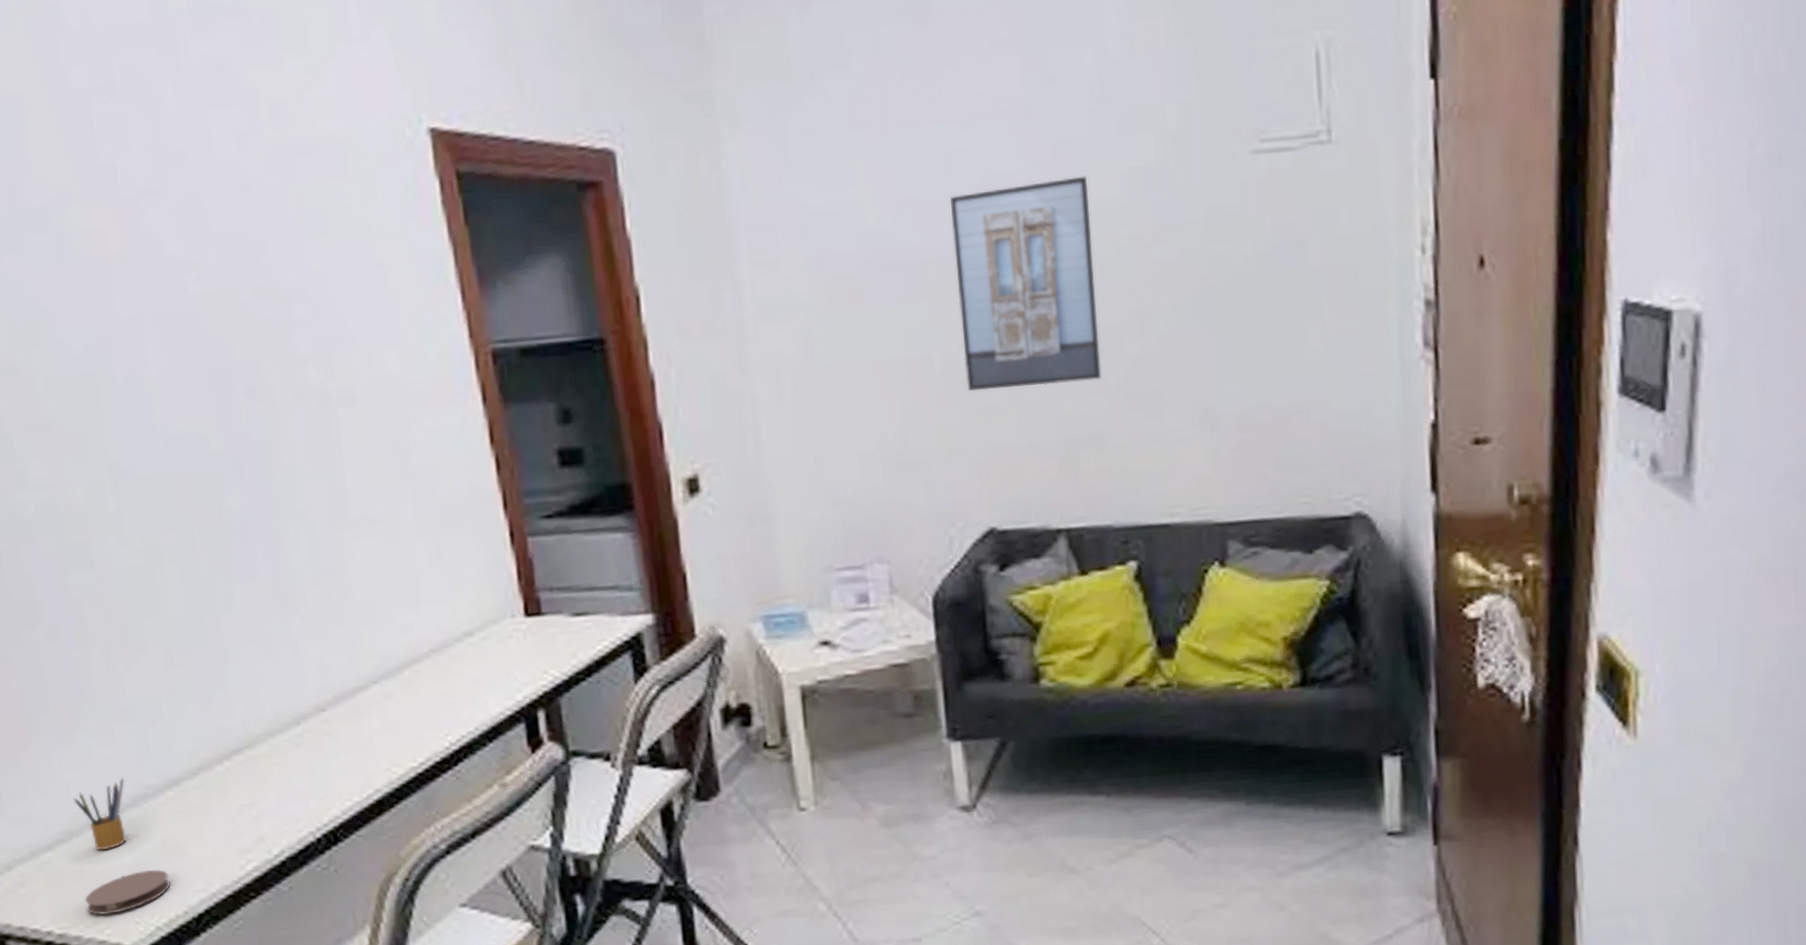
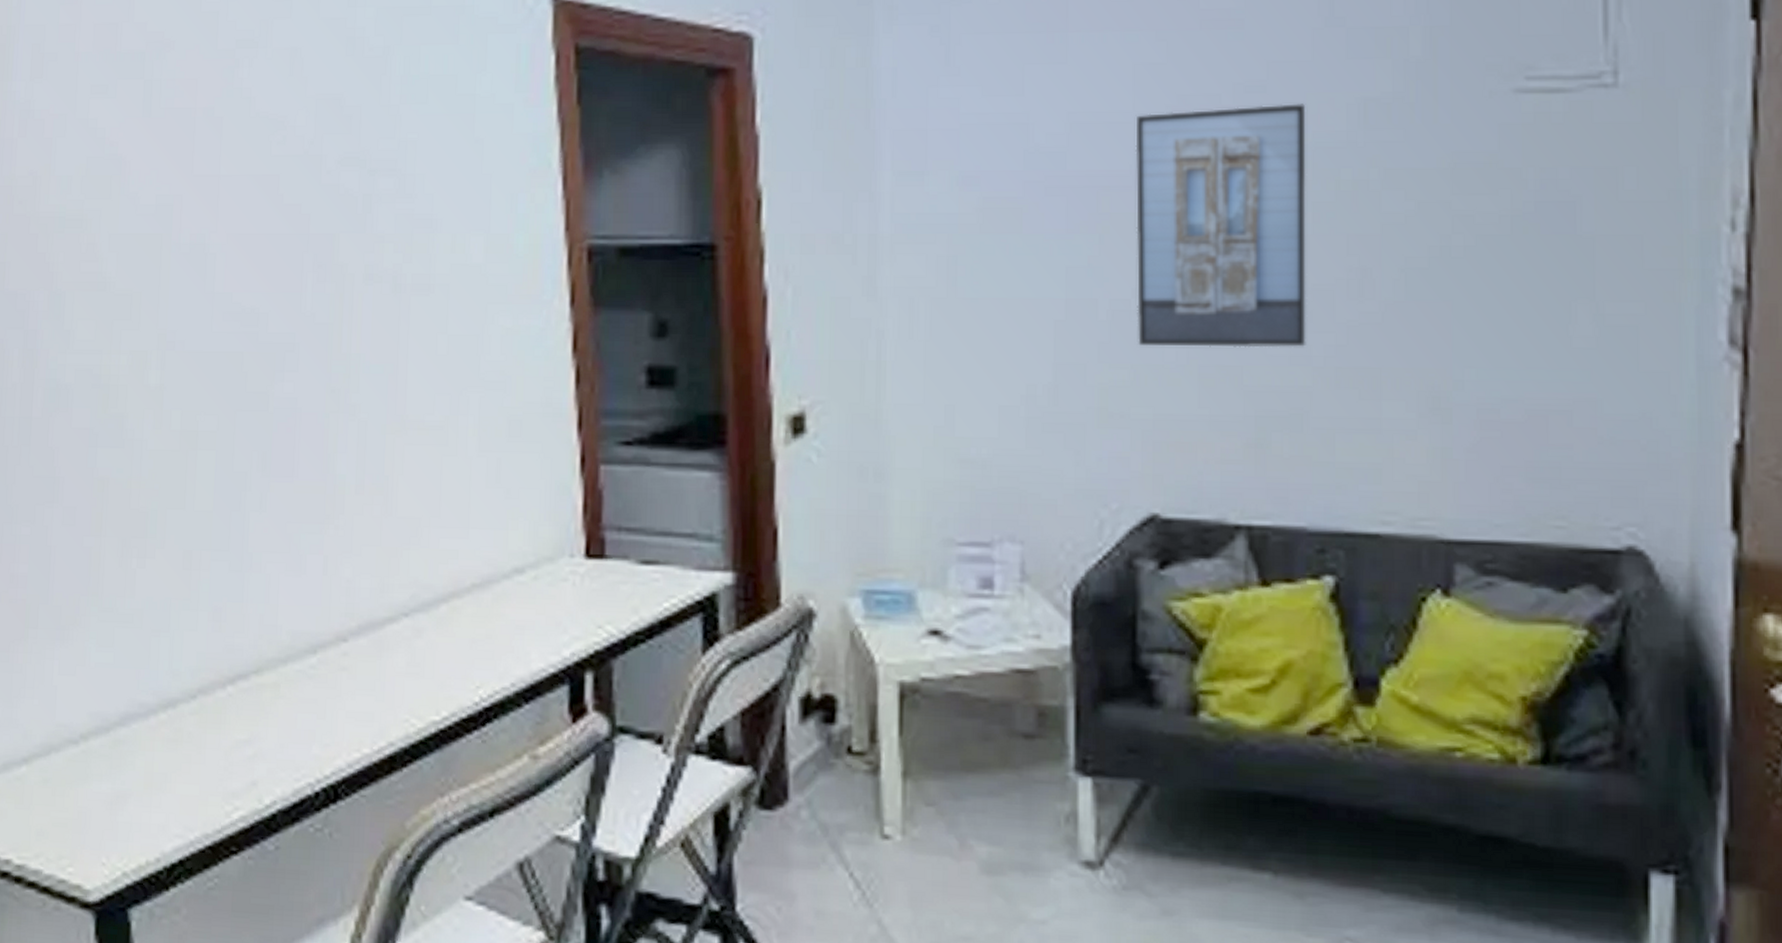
pencil box: present [73,777,127,850] -> none [59,690,116,773]
coaster: present [85,869,170,916] -> none [52,803,147,850]

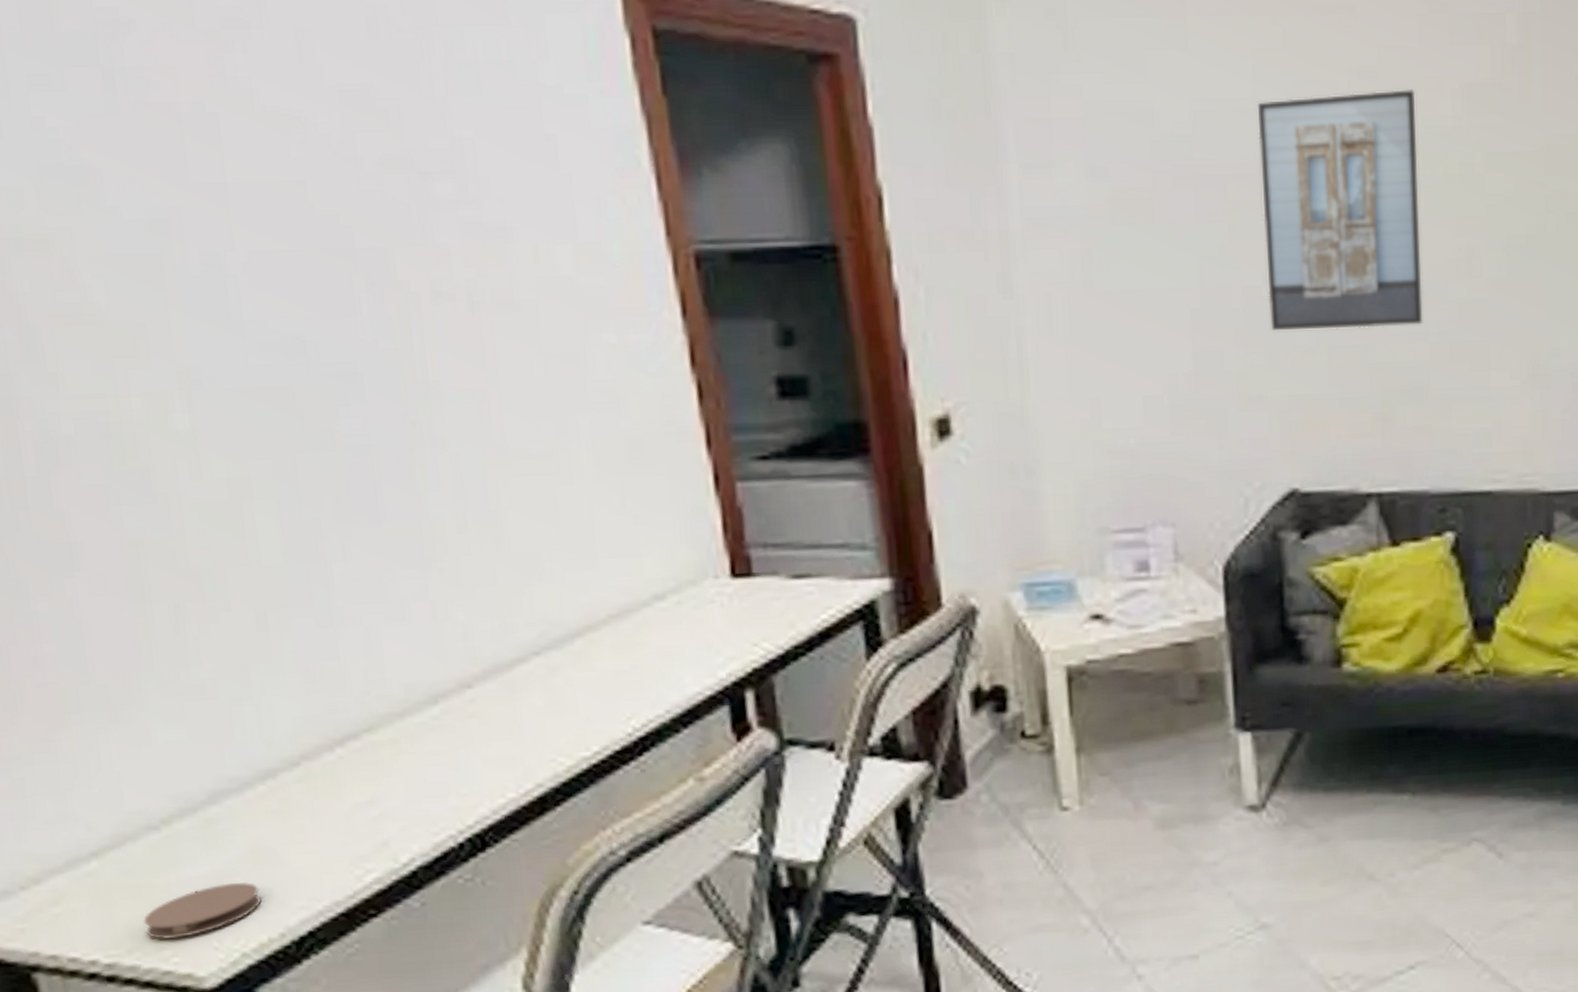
coaster: none [52,803,147,850] -> present [143,881,262,940]

